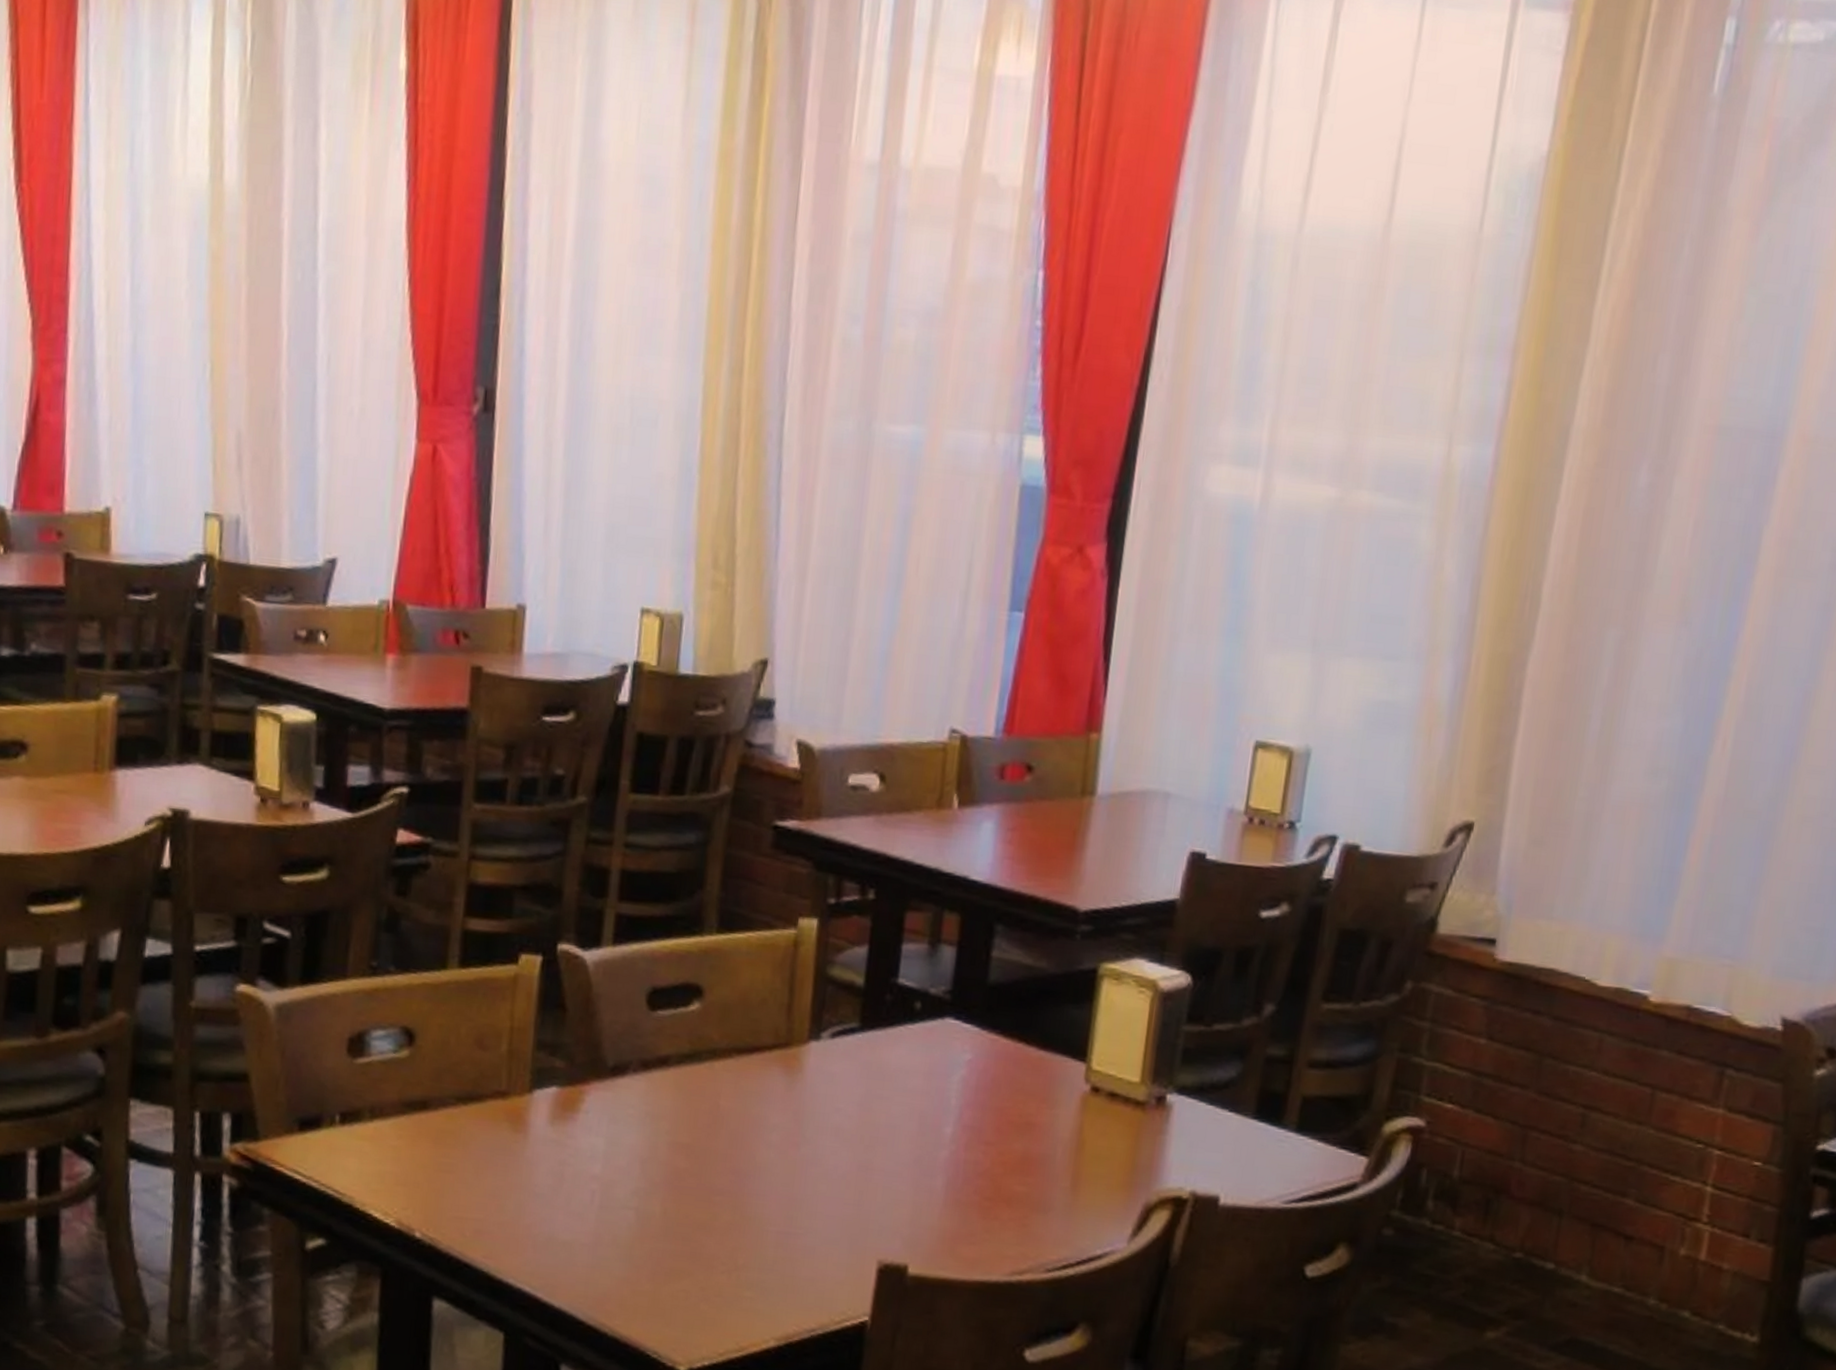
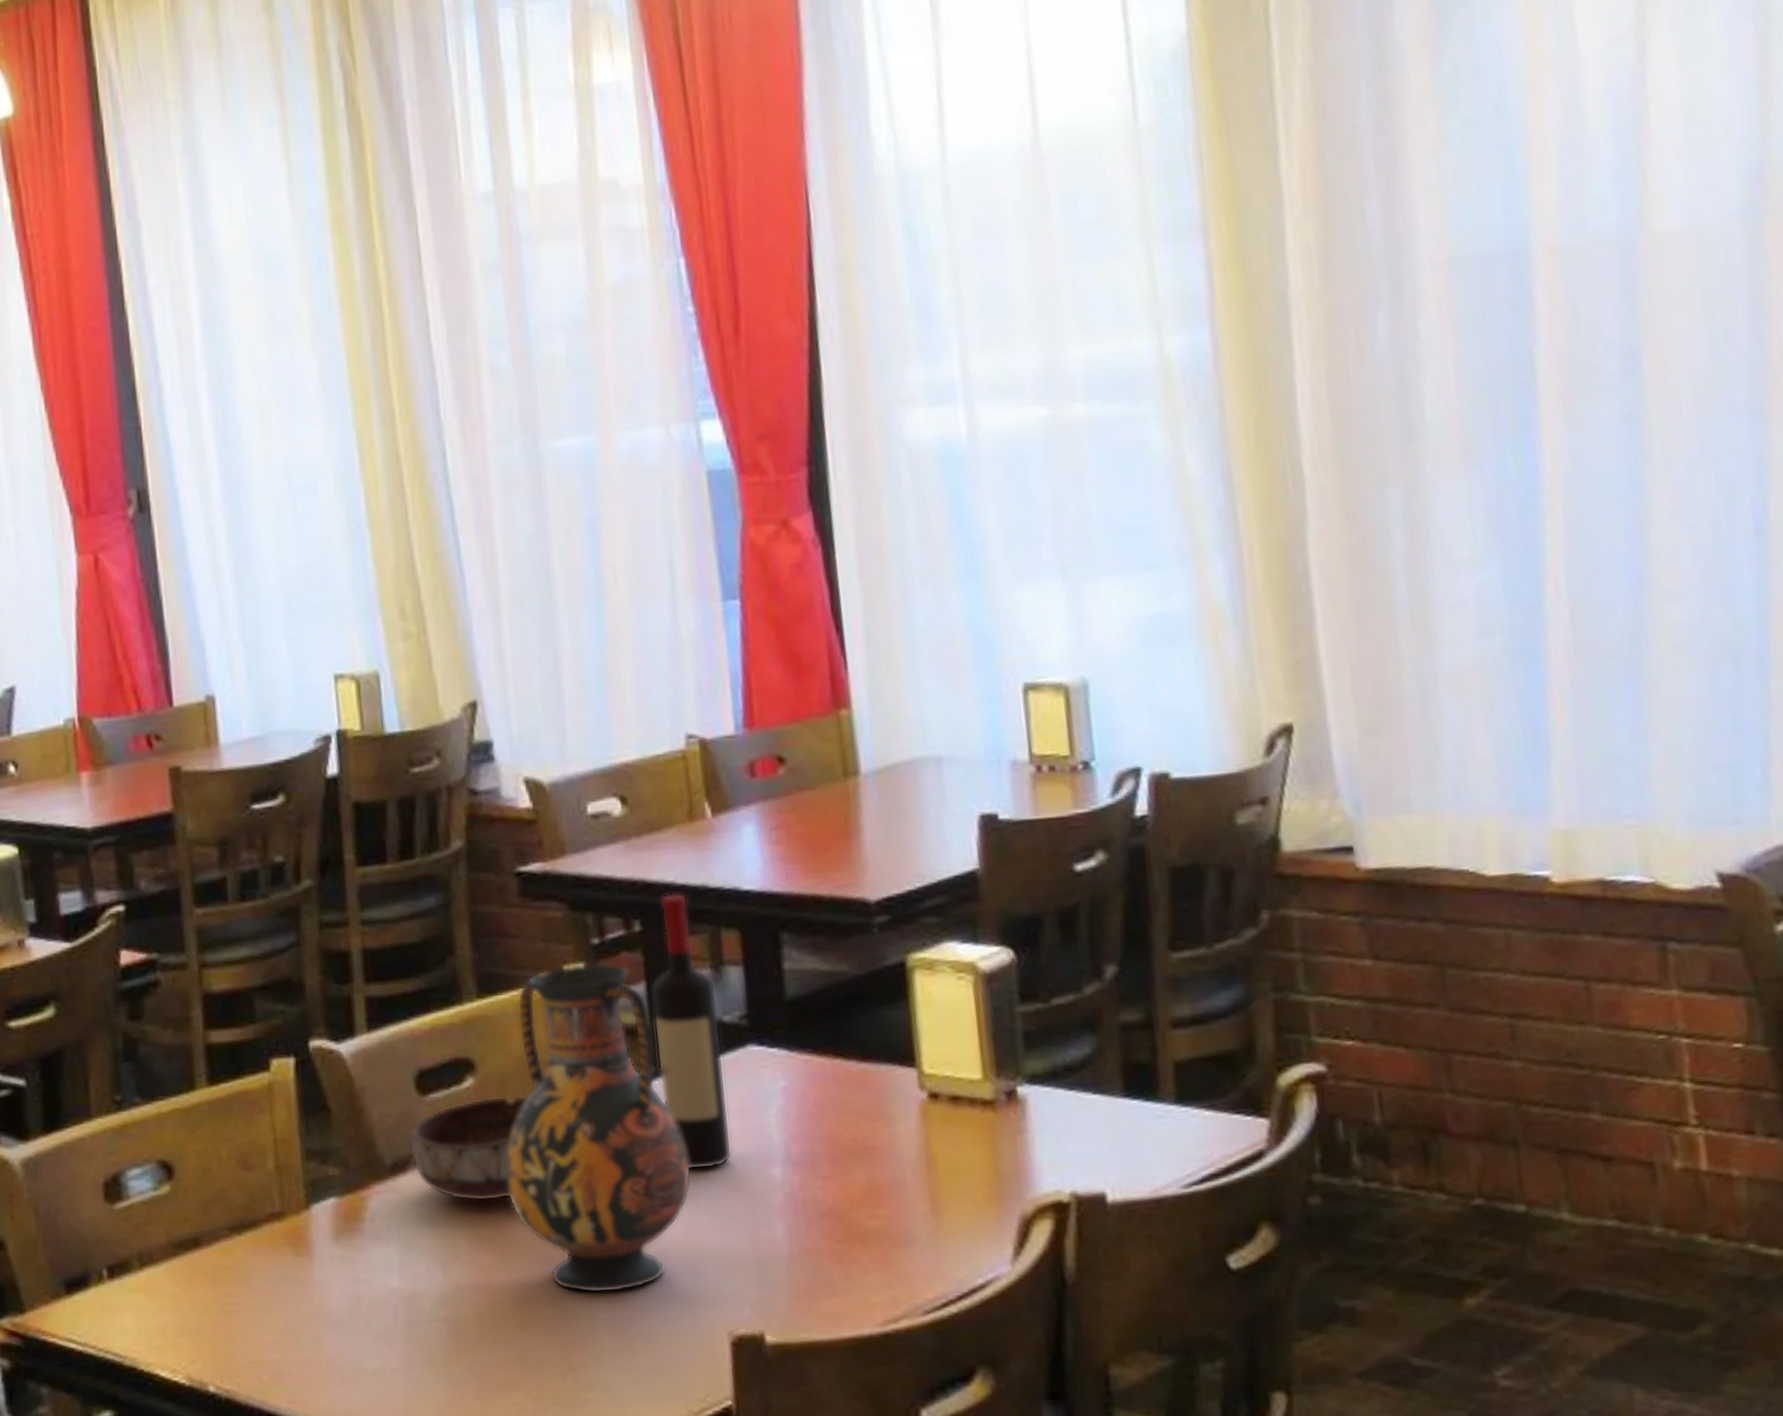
bowl: none [632,1022,745,1115] -> present [410,1095,528,1202]
vase: none [710,917,875,1211] -> present [506,963,692,1294]
wine bottle: none [862,870,930,1120] -> present [650,893,733,1171]

